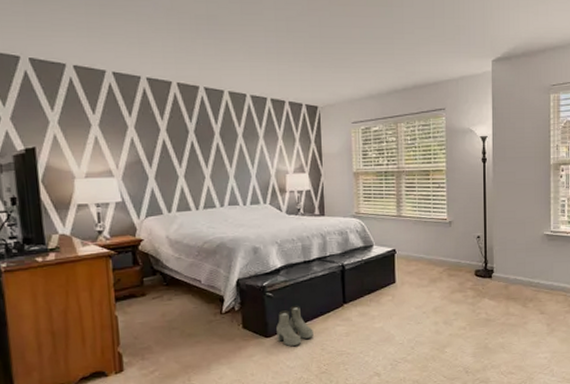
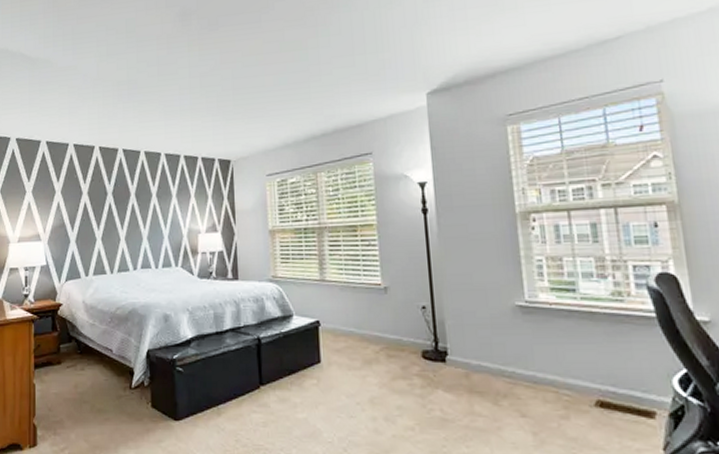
boots: present [276,306,314,347] -> none [186,385,226,435]

